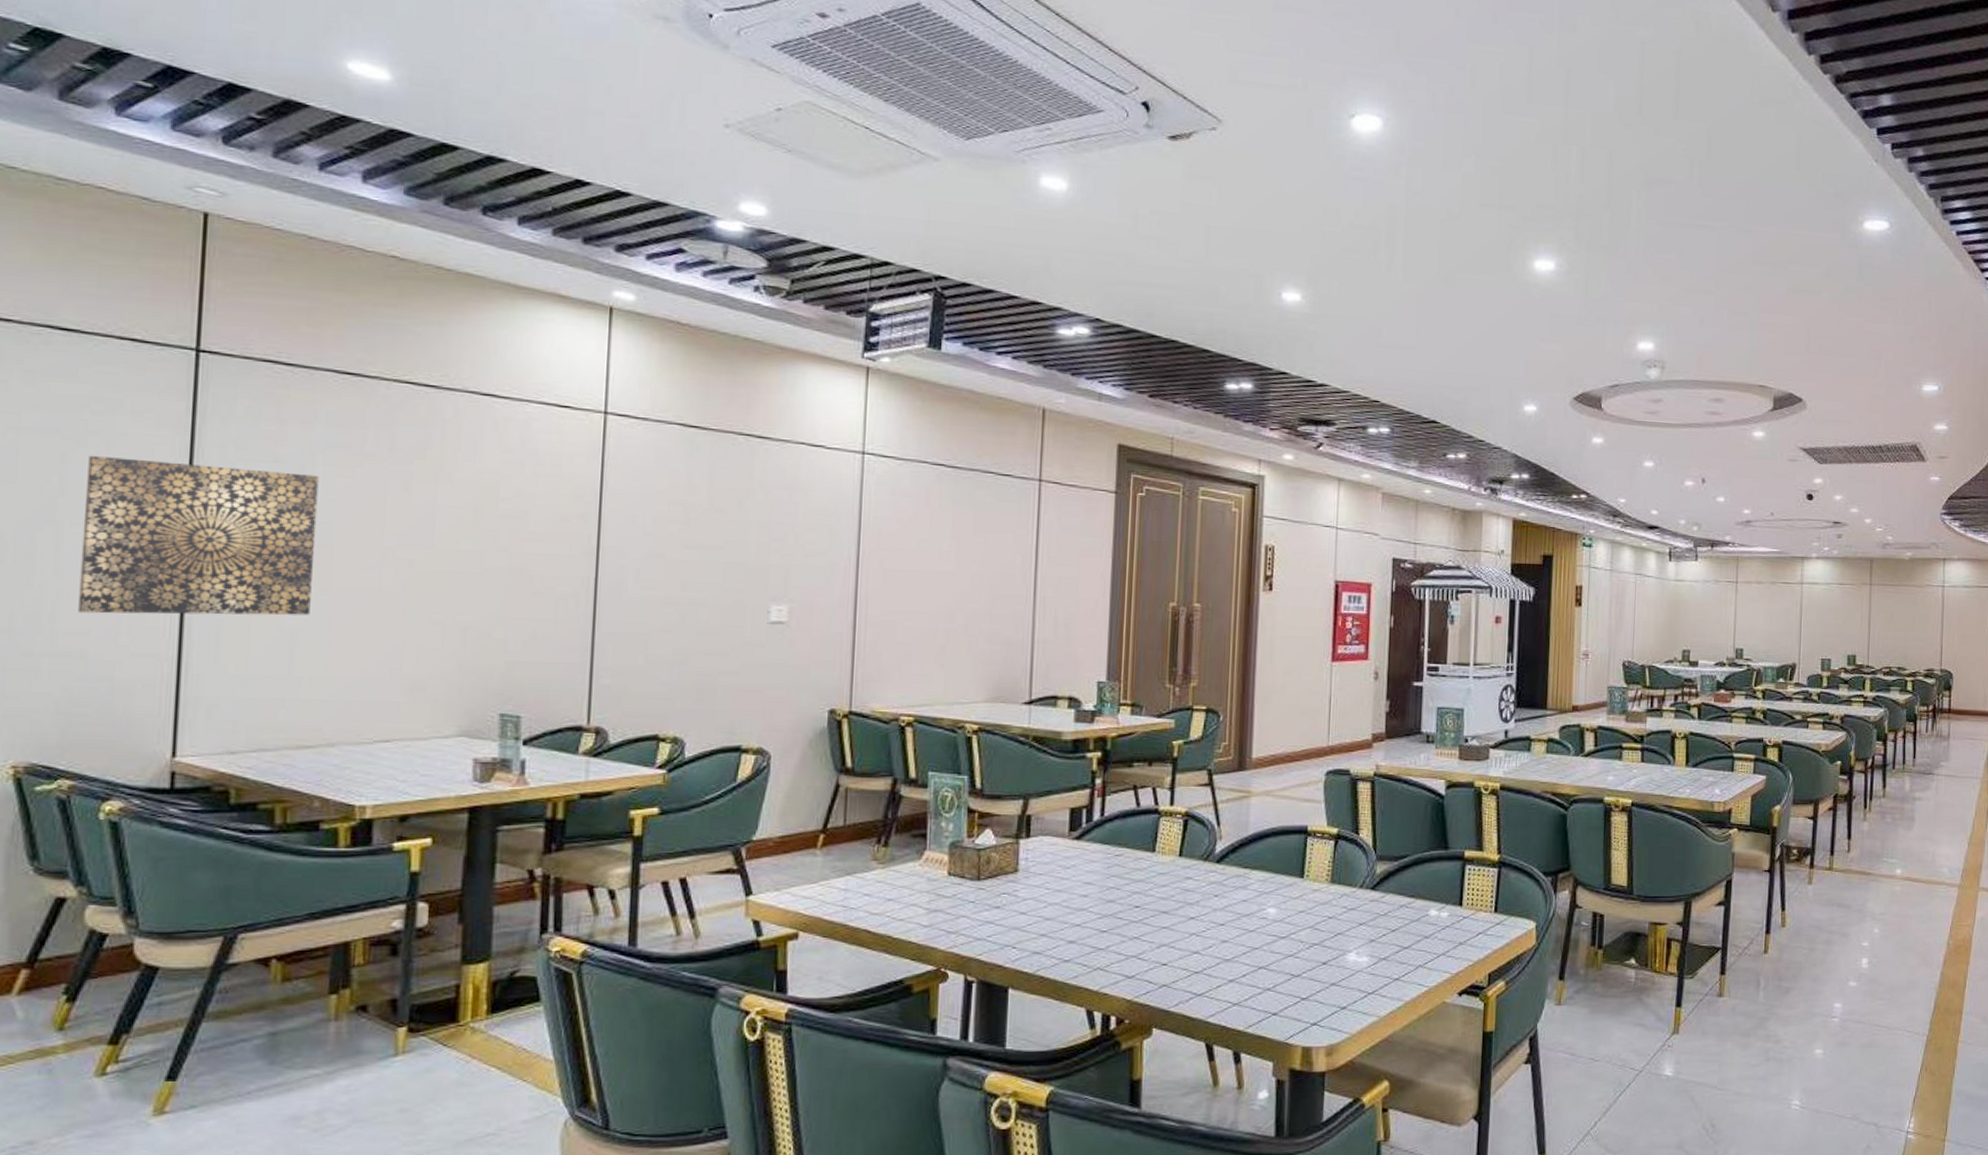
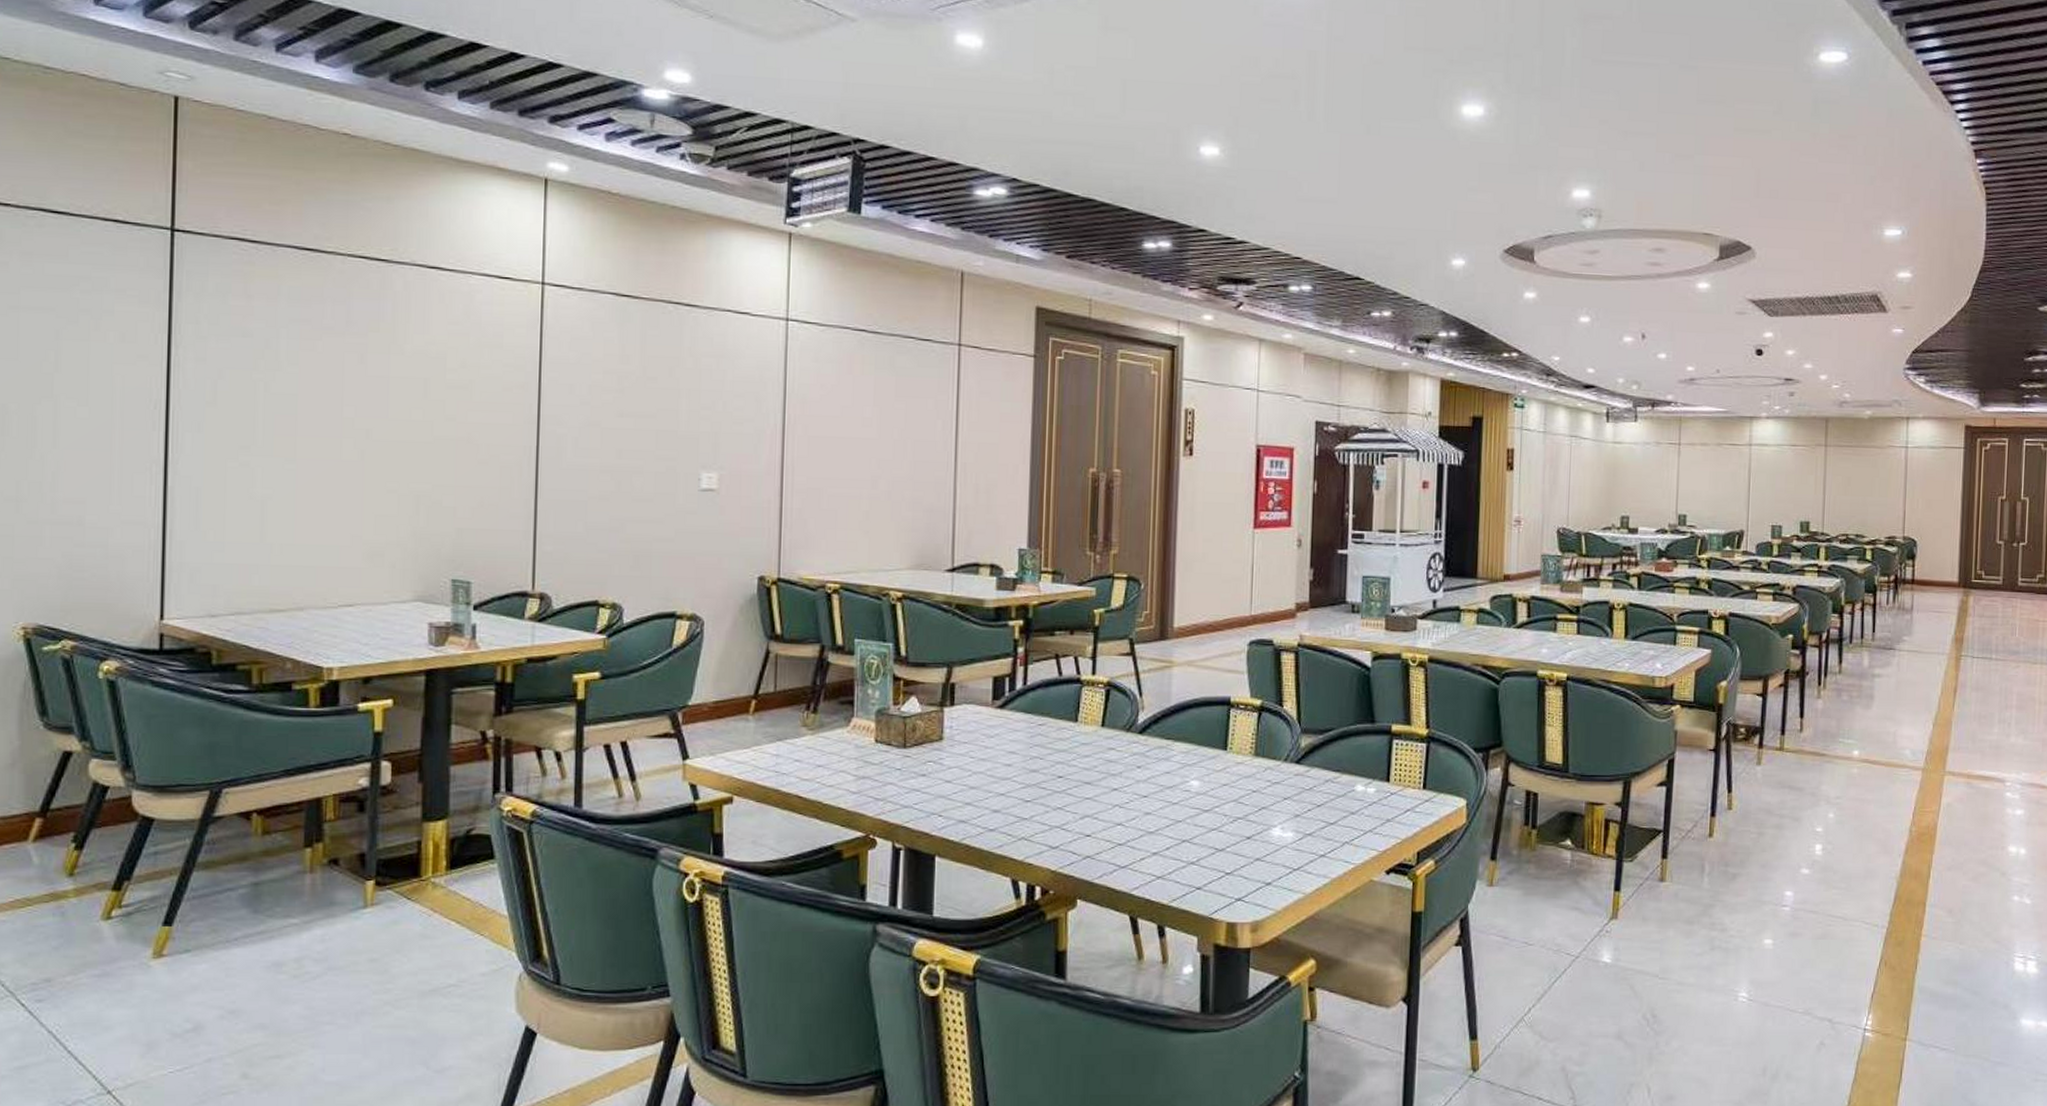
wall art: present [78,455,319,616] -> none [75,332,283,484]

